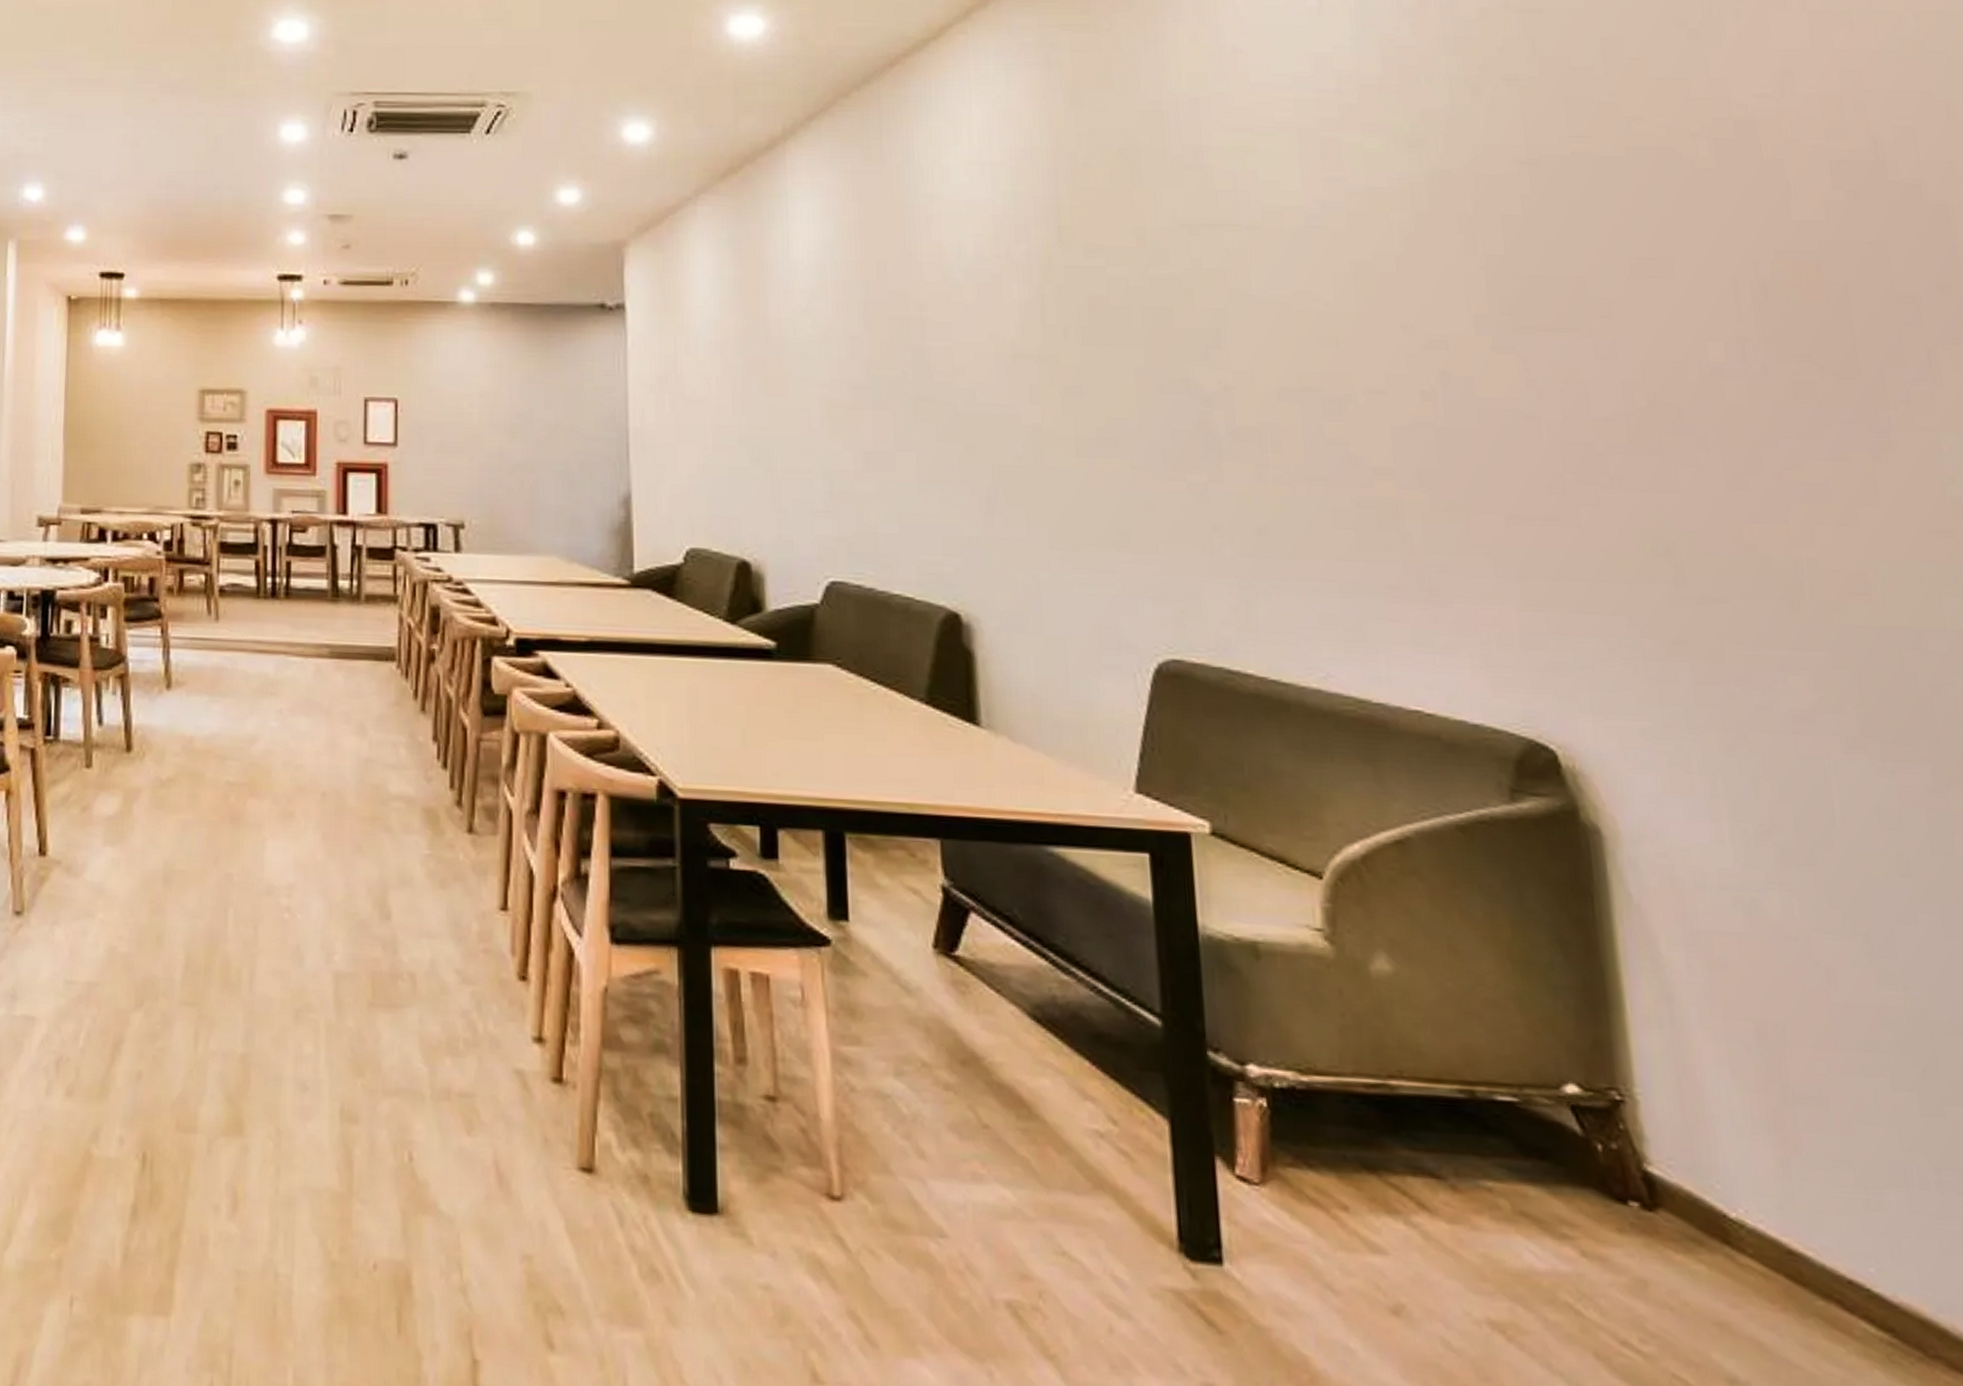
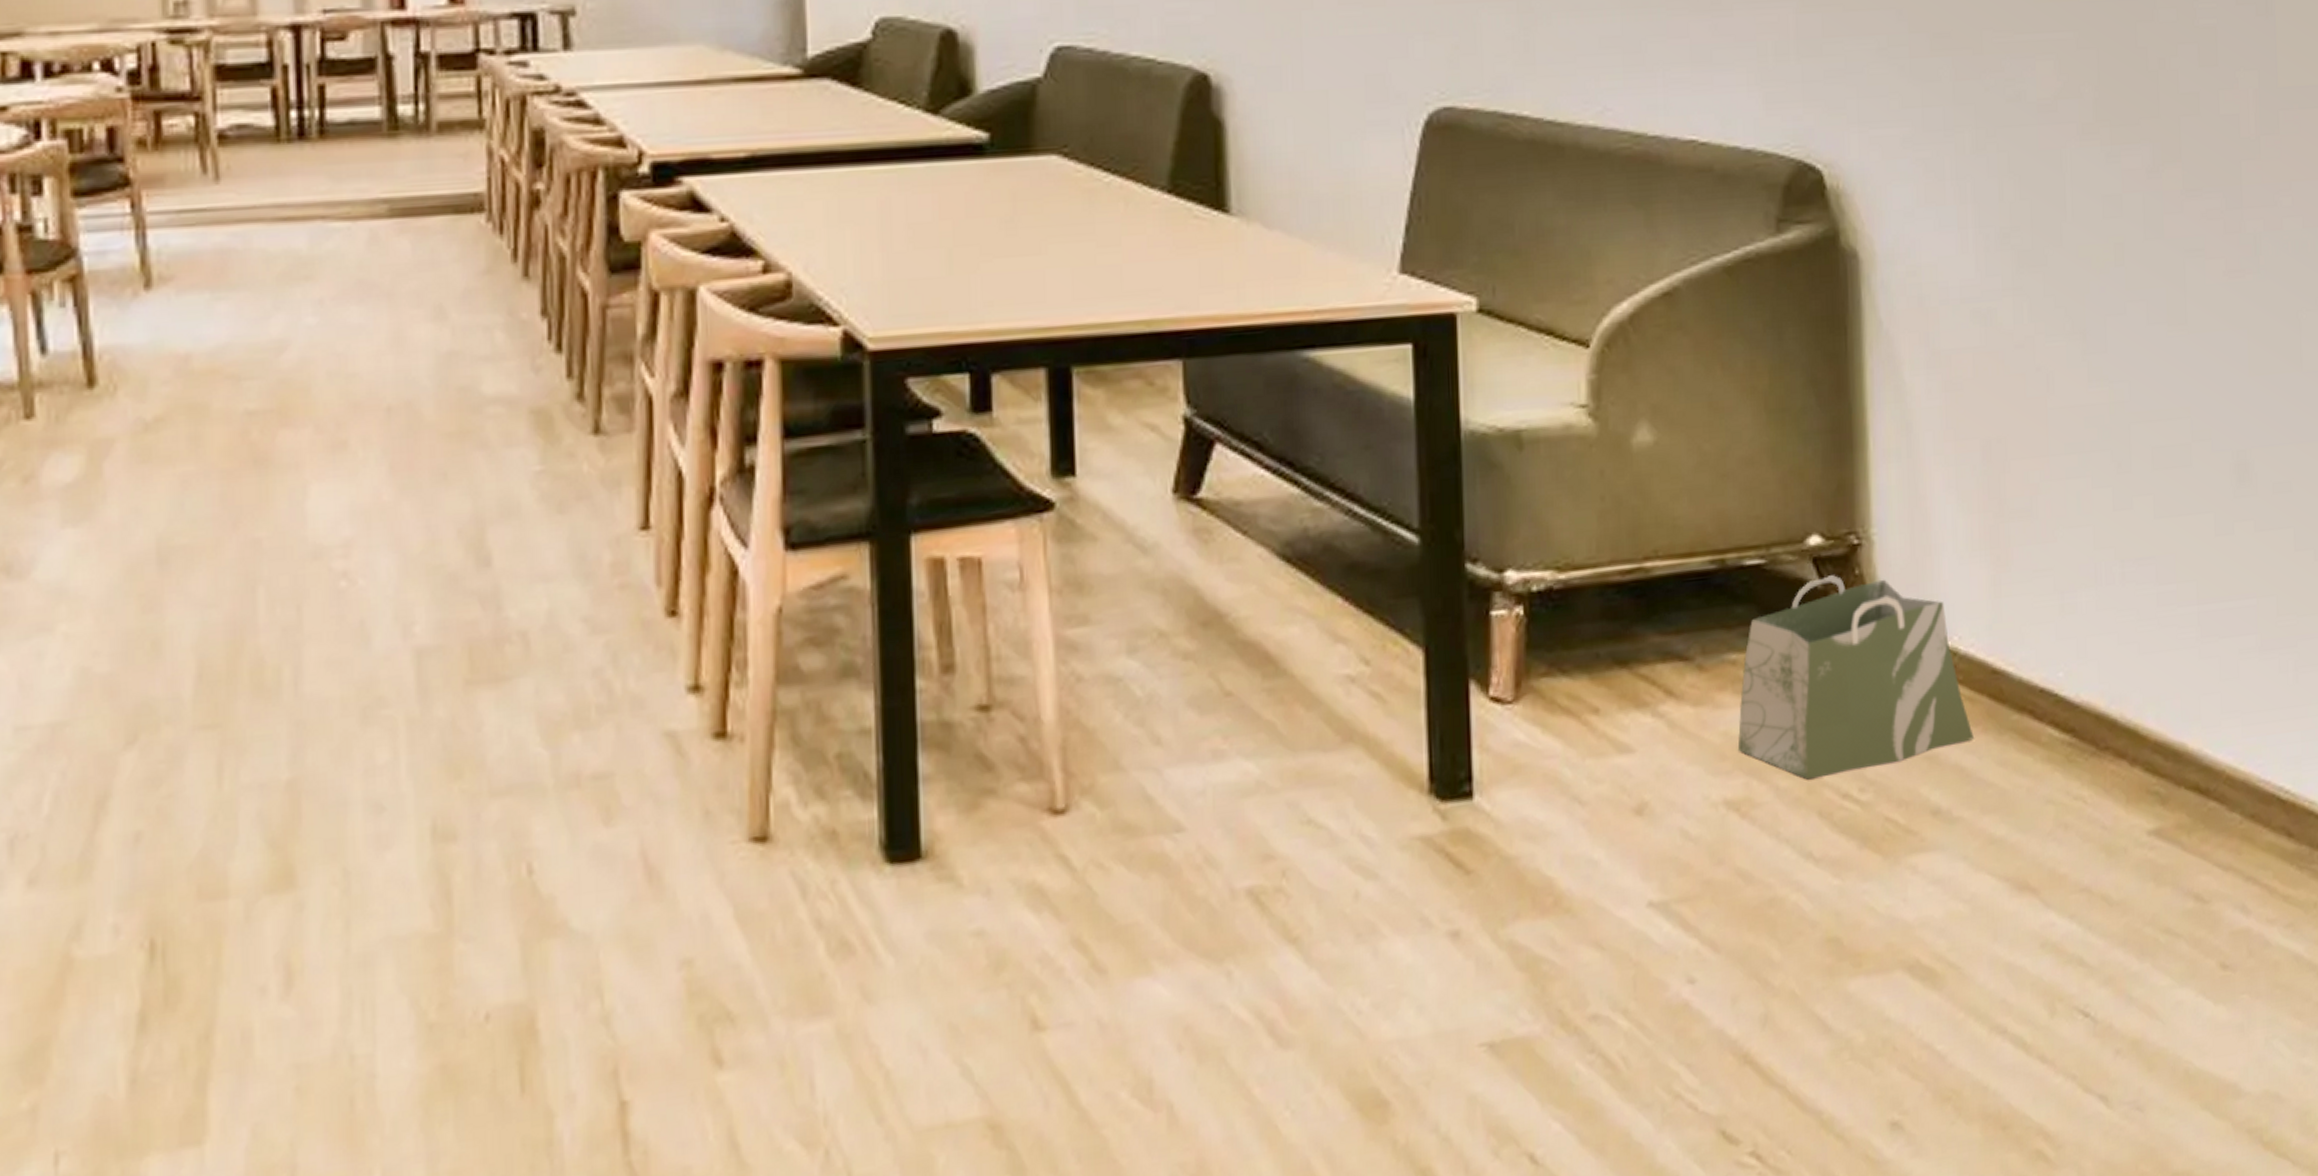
grocery bag: none [1499,1125,1771,1321] -> present [1737,575,1974,780]

